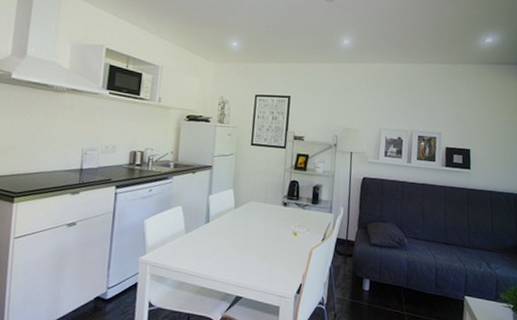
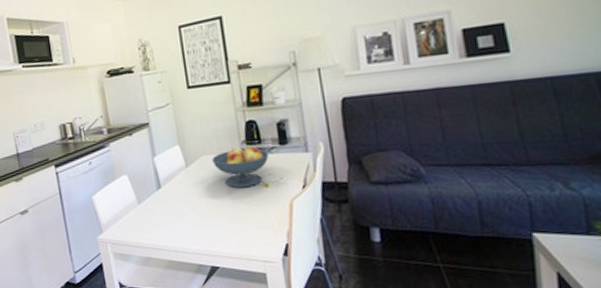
fruit bowl: none [257,199,303,234] -> present [211,147,269,188]

